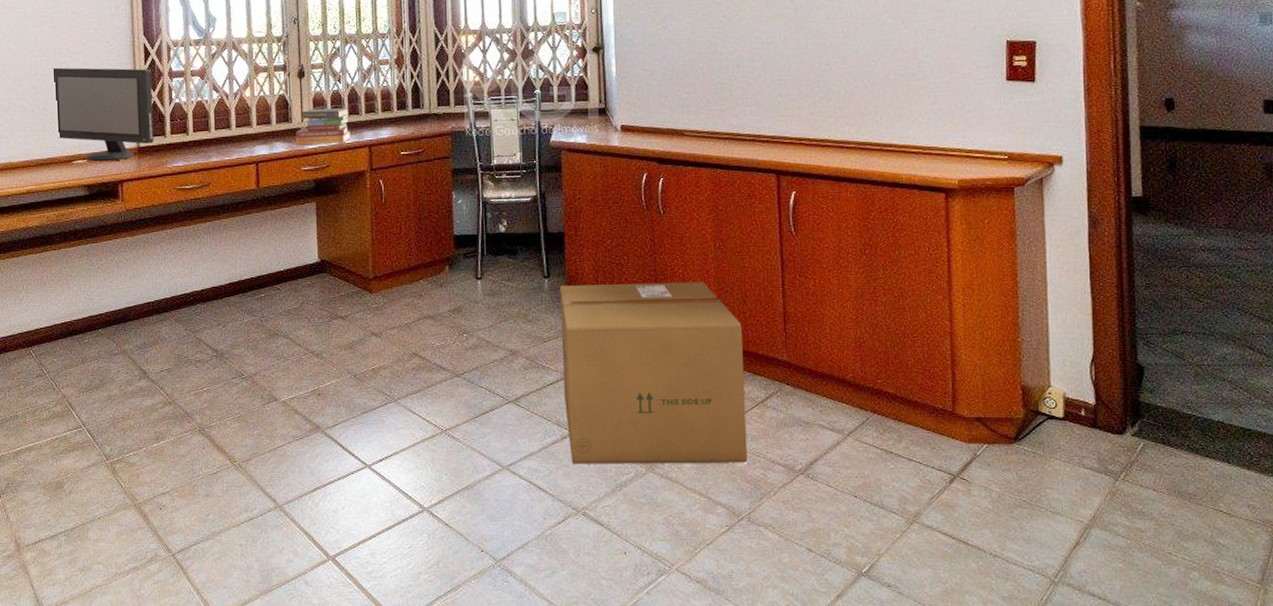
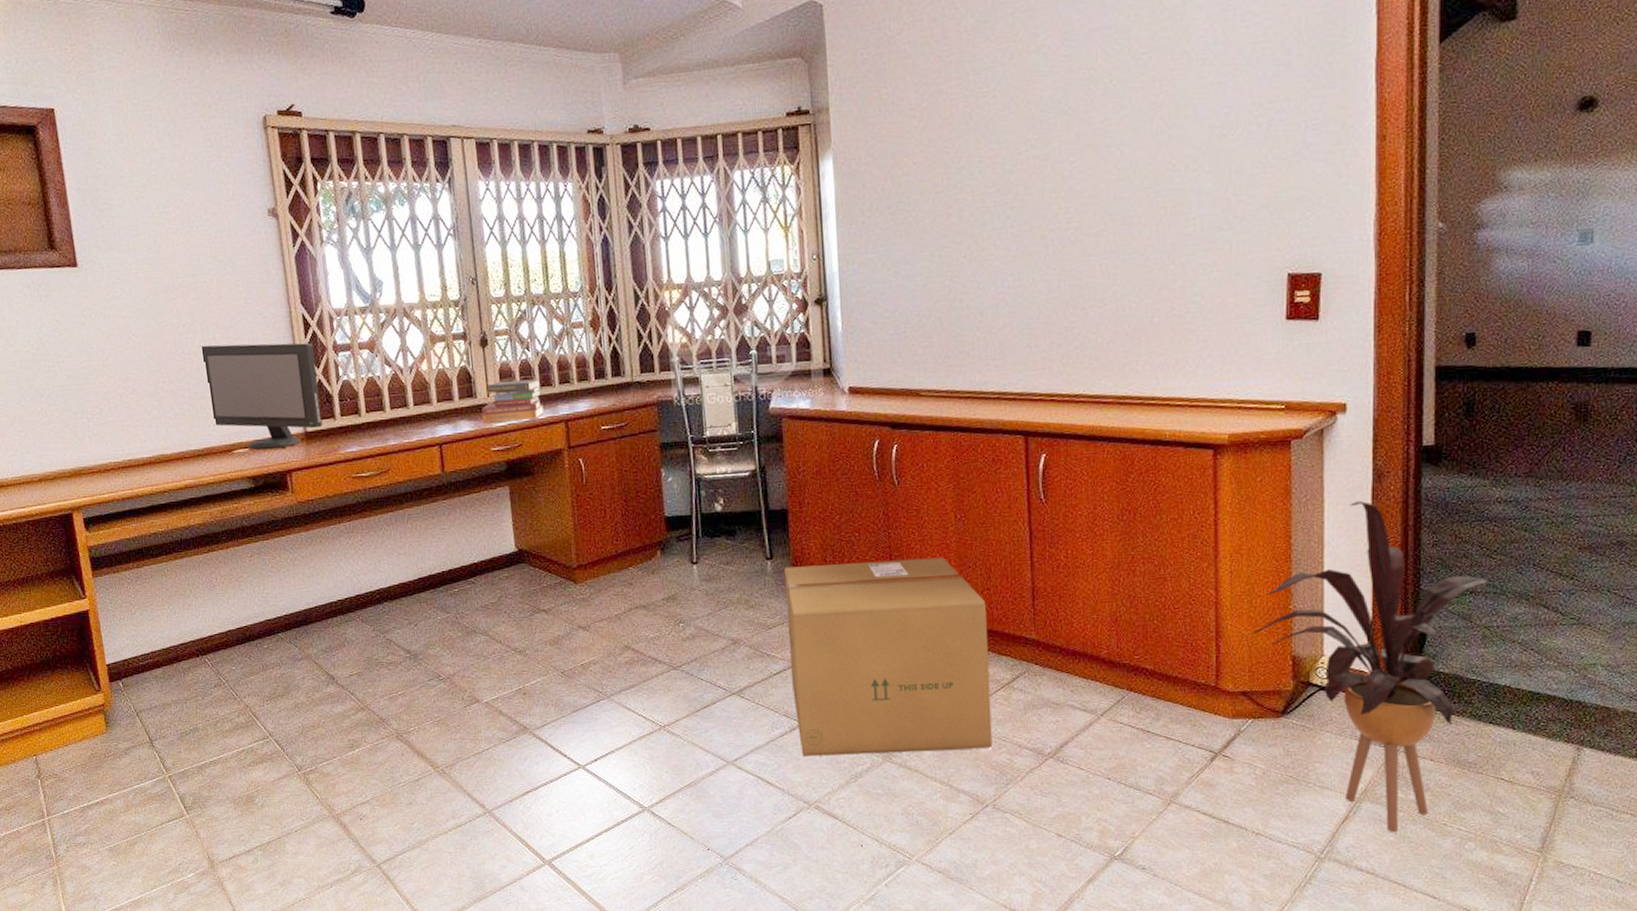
house plant: none [983,245,1201,560] -> present [1251,501,1493,833]

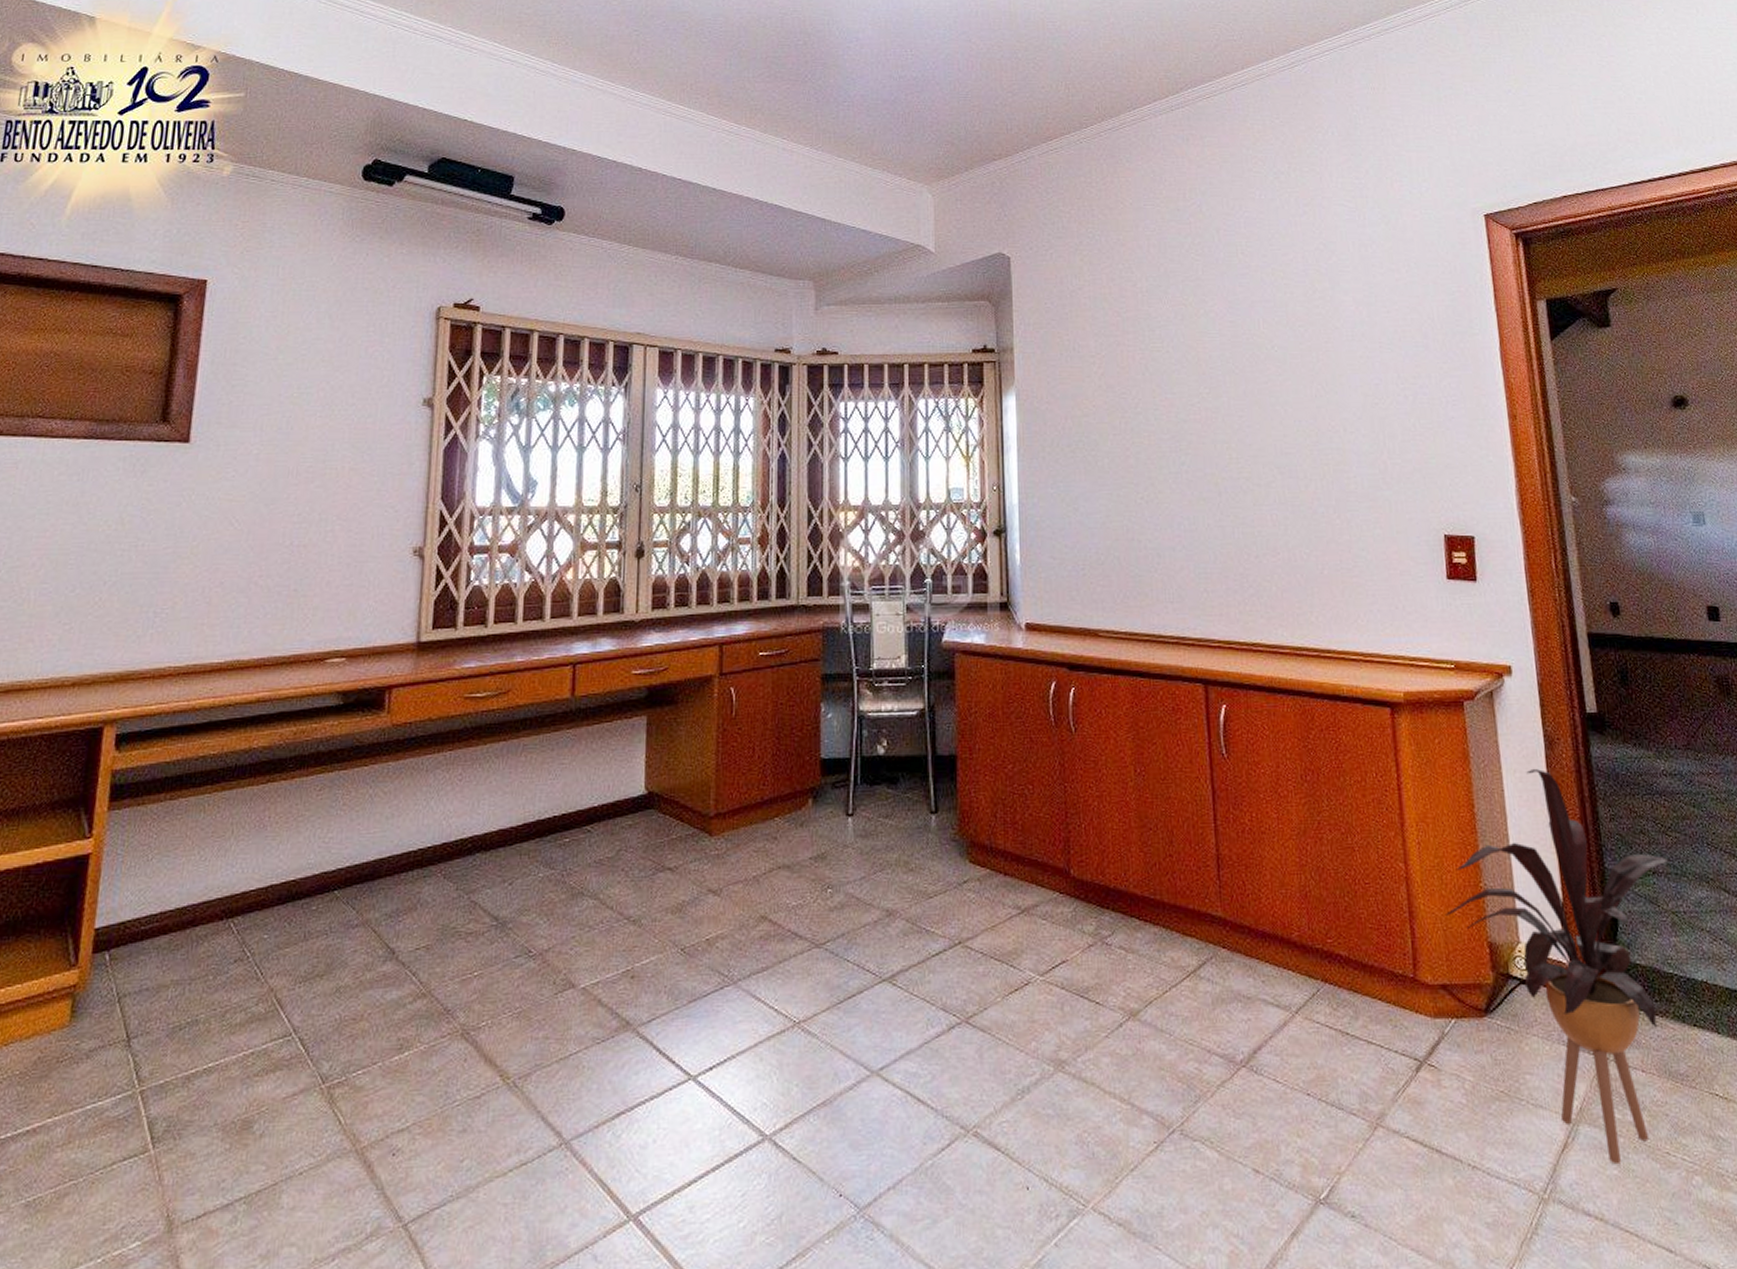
computer monitor: present [199,342,323,450] -> none [309,537,446,661]
books: present [482,378,544,424] -> none [627,596,697,643]
box: present [784,557,992,756] -> none [949,817,1178,1064]

